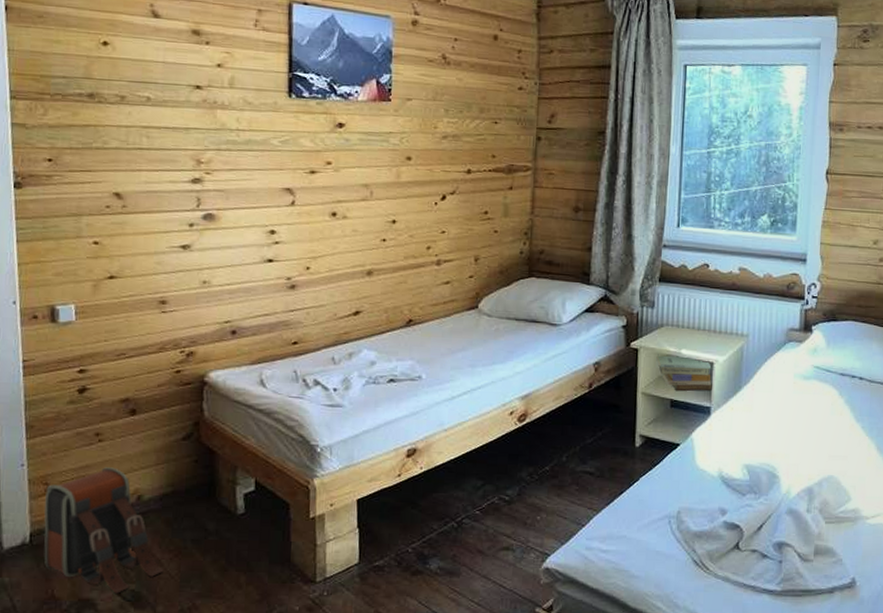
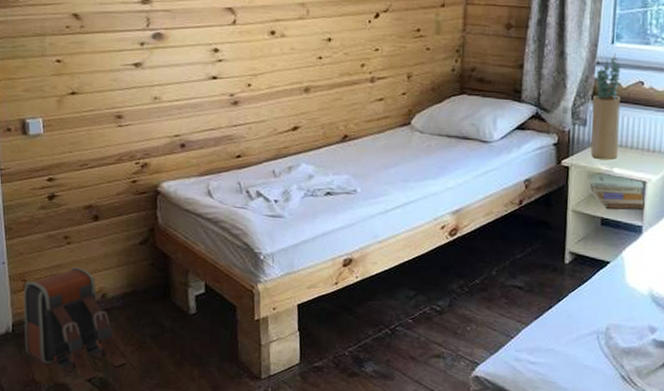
vase: none [659,236,688,342] -> present [590,53,621,160]

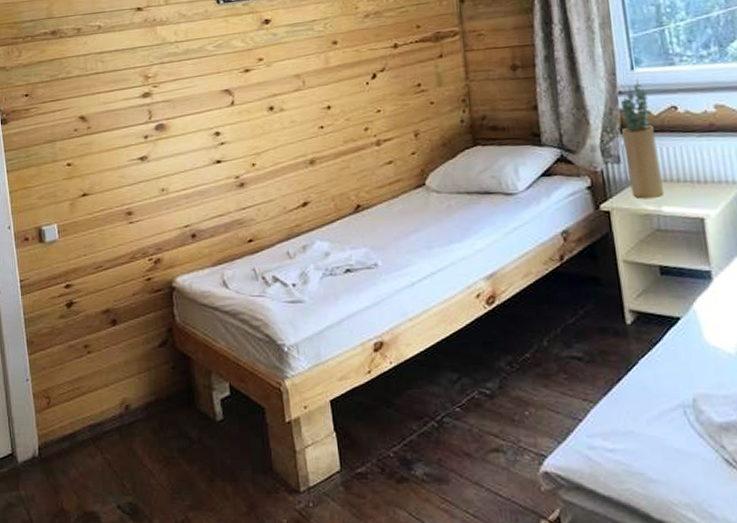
backpack: present [24,267,127,380] -> none [48,378,156,506]
books: present [587,173,644,210] -> none [633,215,708,254]

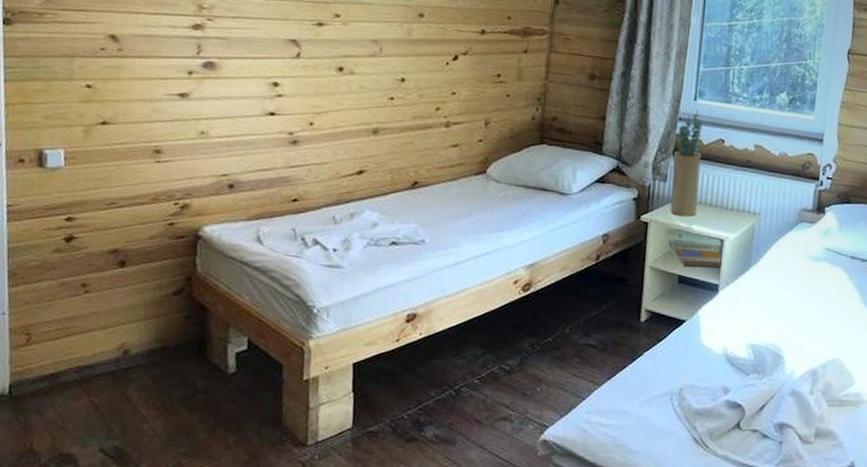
books: none [633,215,708,254] -> present [666,230,722,268]

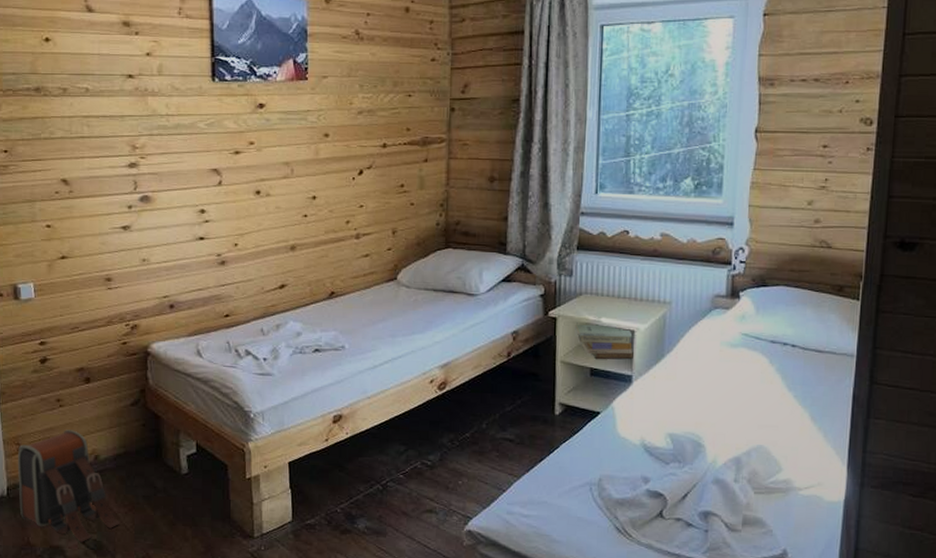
backpack: none [23,319,149,450] -> present [18,430,120,542]
vase: present [670,109,703,217] -> none [577,203,607,310]

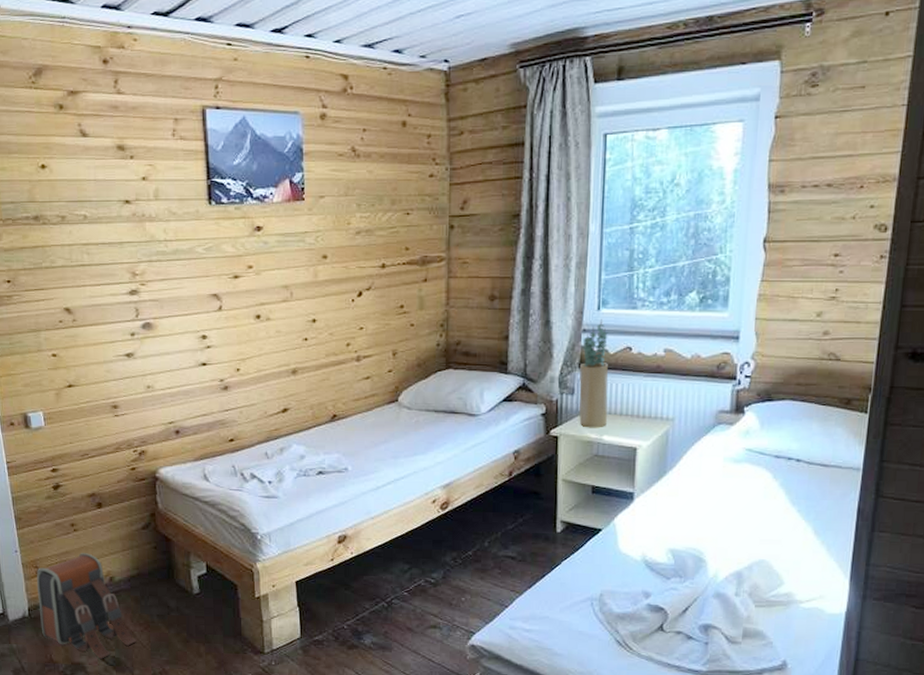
books: present [575,324,633,359] -> none [577,442,635,477]
vase: none [577,203,607,310] -> present [579,319,609,428]

